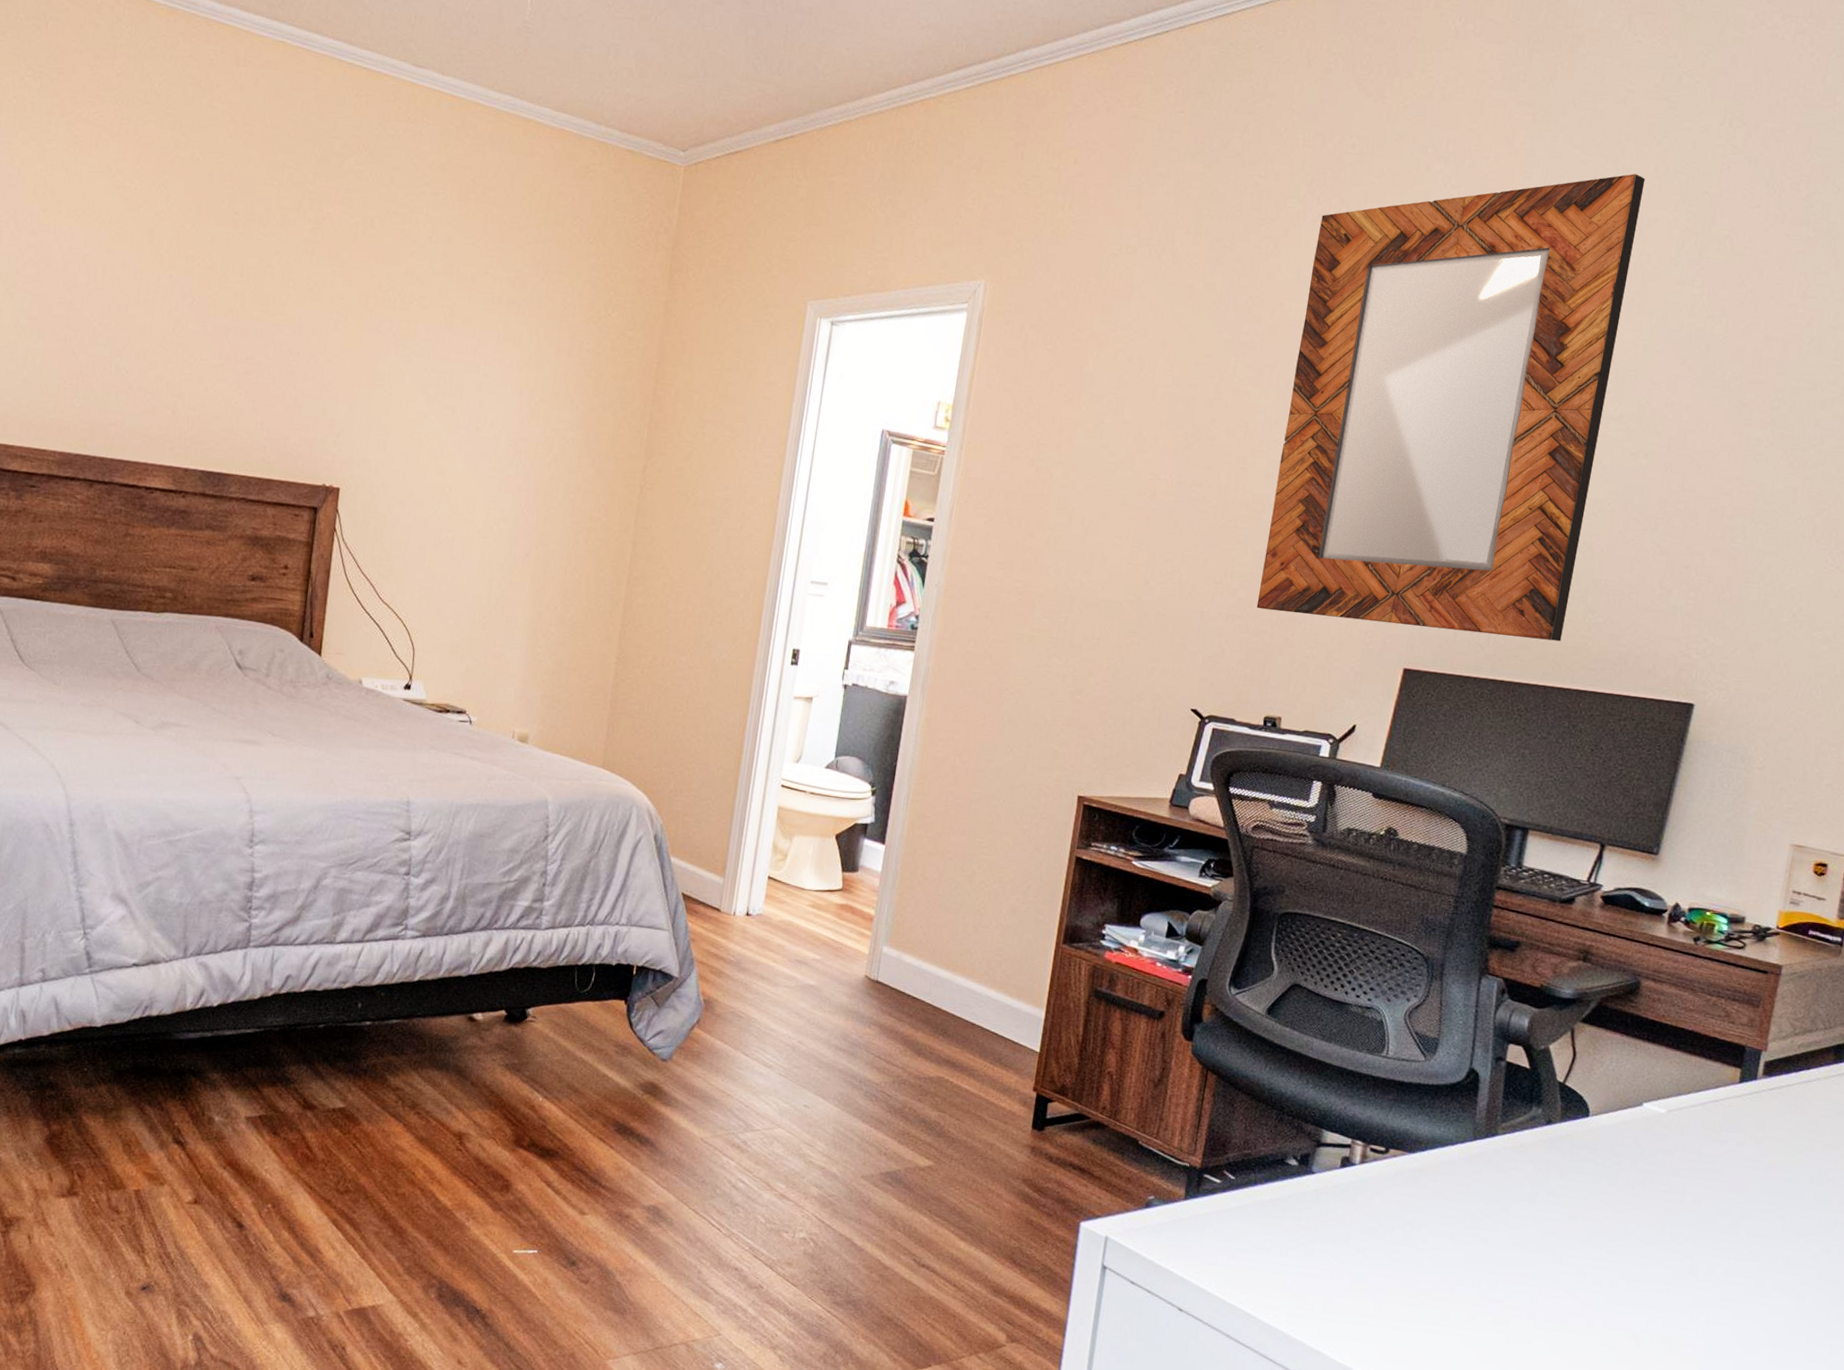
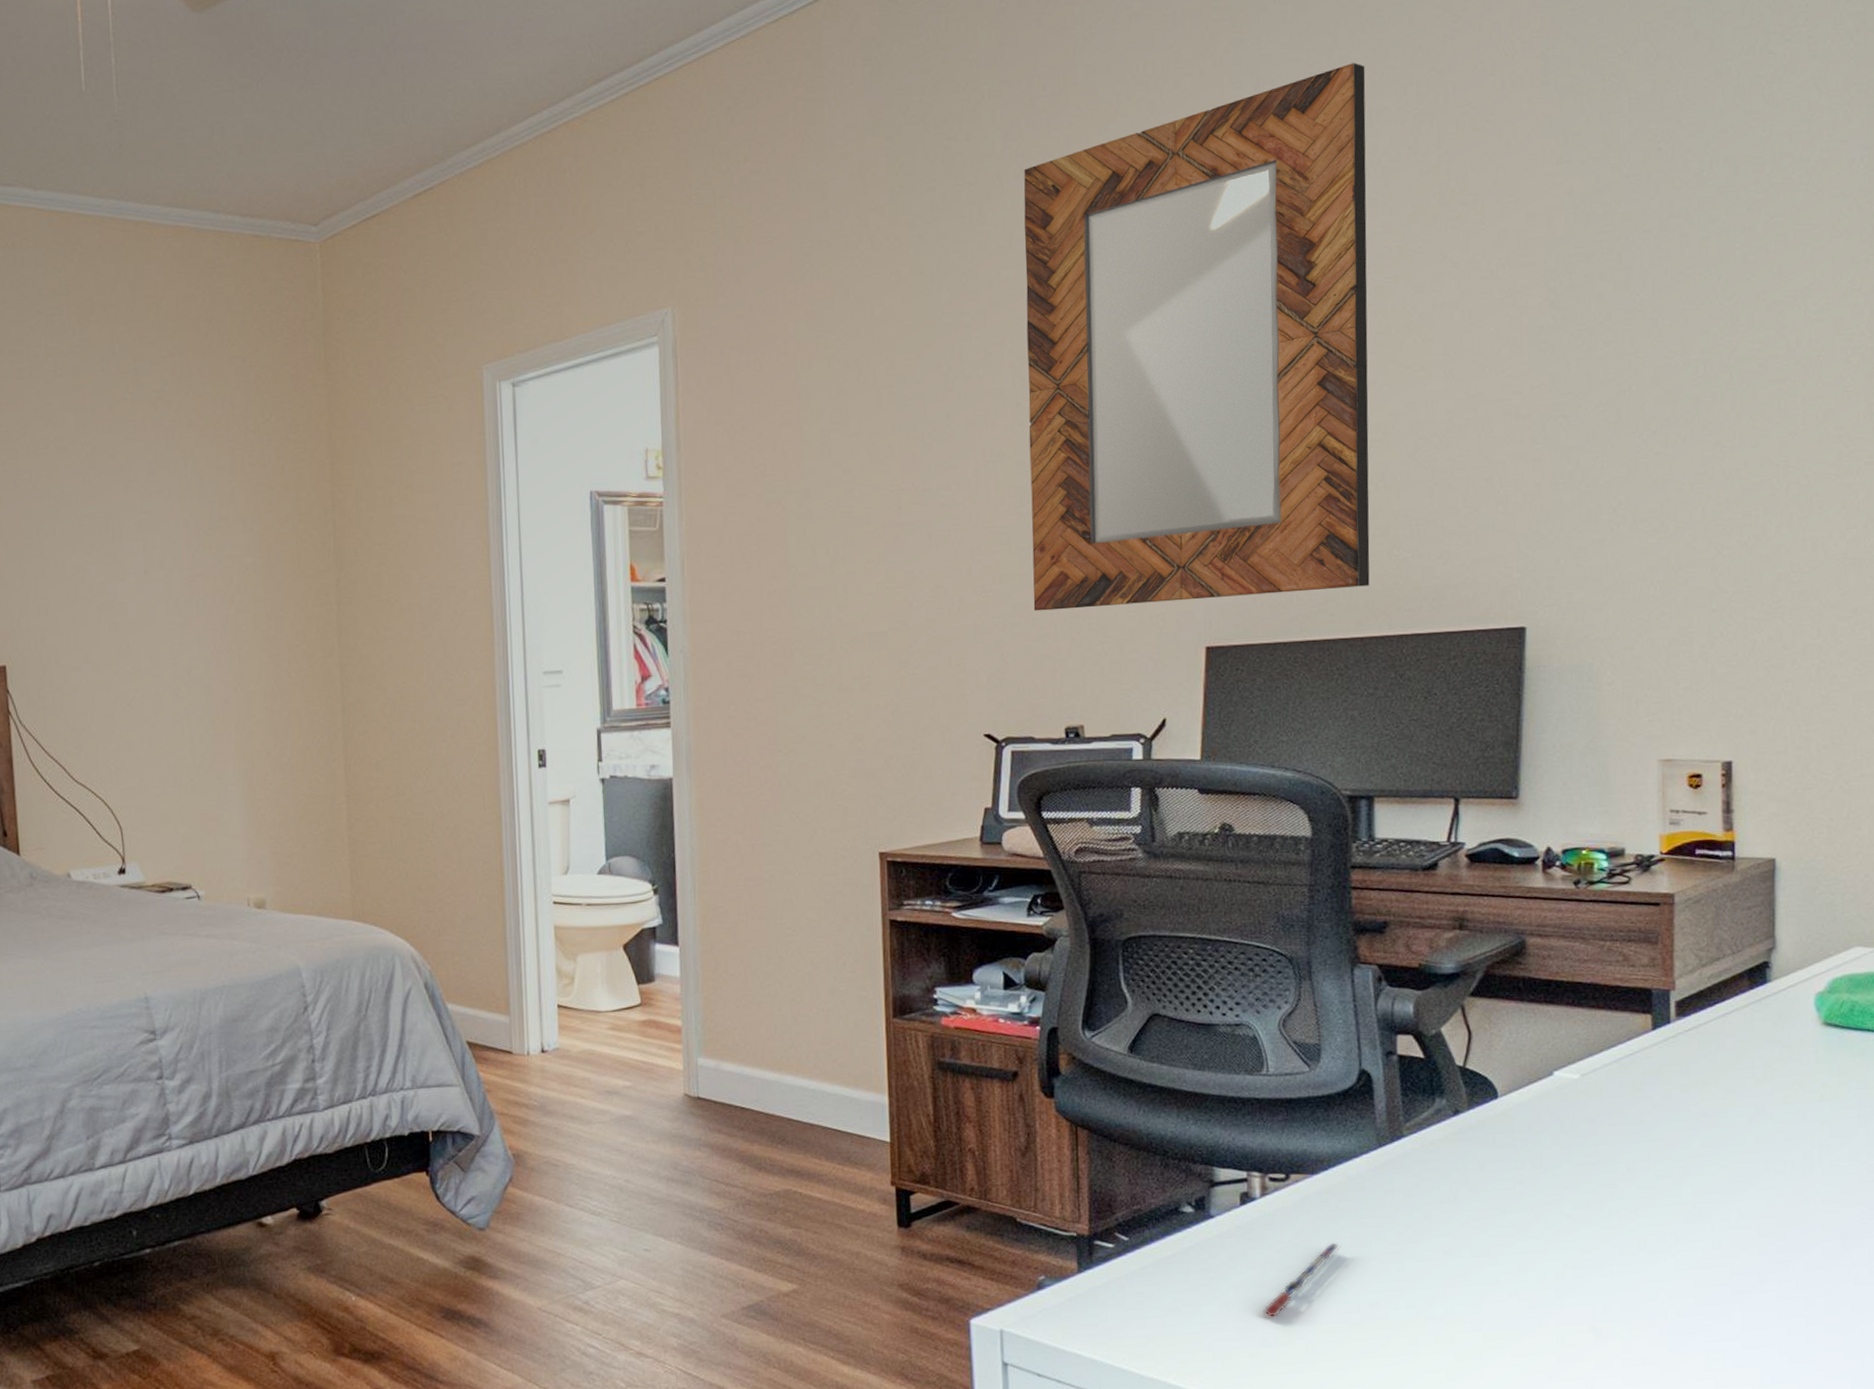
pen: none [1341,1216,1424,1273] -> present [1262,1242,1342,1318]

